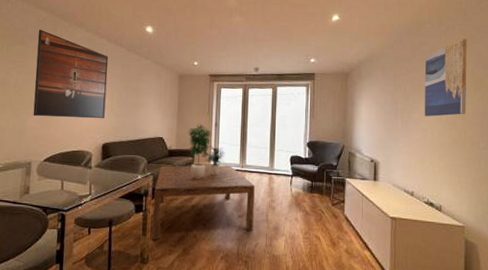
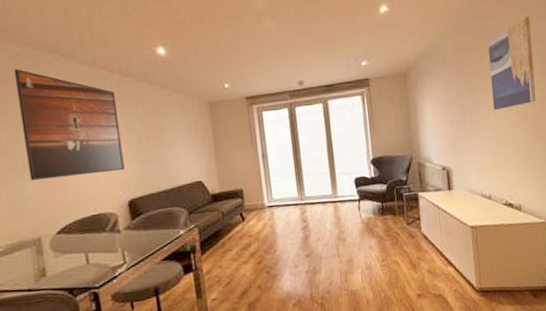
coffee table: present [152,165,255,241] -> none [202,201,325,302]
potted plant: present [187,123,225,178] -> none [230,157,281,222]

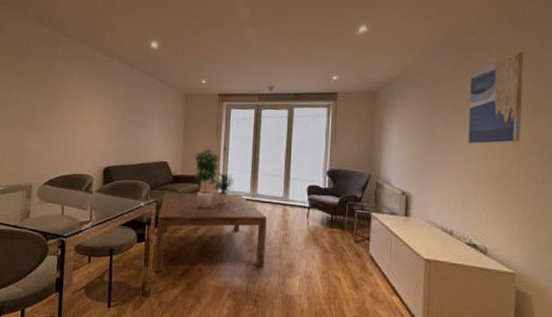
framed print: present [13,68,125,181] -> none [34,45,111,141]
coffee table: none [202,201,325,302] -> present [154,192,267,273]
potted plant: none [230,157,281,222] -> present [193,147,235,208]

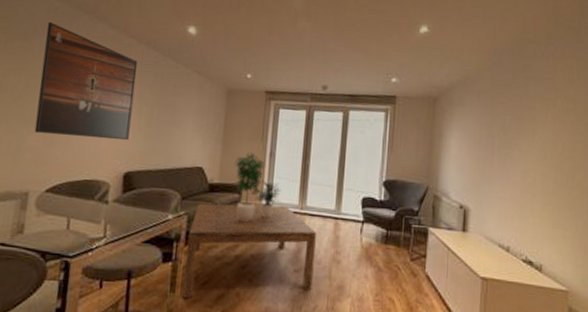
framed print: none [34,45,111,141] -> present [34,21,138,141]
wall art: present [468,52,524,144] -> none [525,63,579,156]

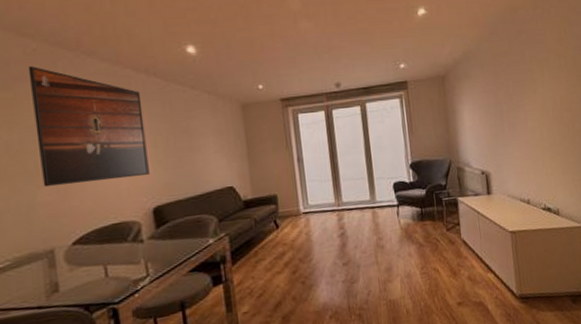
coffee table: present [182,203,316,299] -> none [233,207,363,316]
potted plant: present [234,151,281,221] -> none [264,161,317,230]

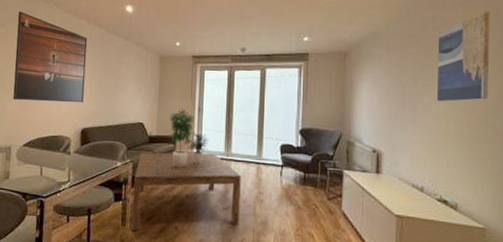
coffee table: none [233,207,363,316] -> present [131,152,241,231]
potted plant: none [264,161,317,230] -> present [168,108,209,167]
wall art: none [524,22,572,114] -> present [436,11,490,101]

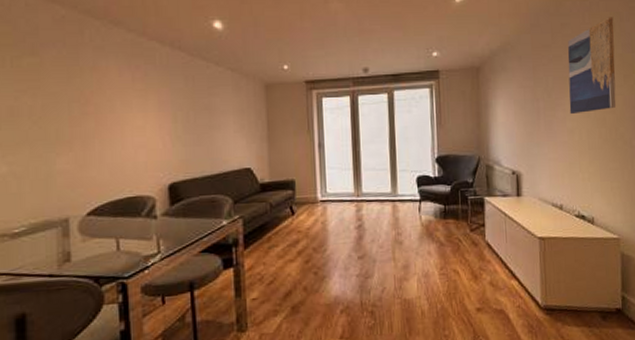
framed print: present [13,11,88,103] -> none [56,32,168,156]
coffee table: present [131,152,241,231] -> none [247,196,378,302]
potted plant: present [168,108,209,167] -> none [283,145,335,216]

